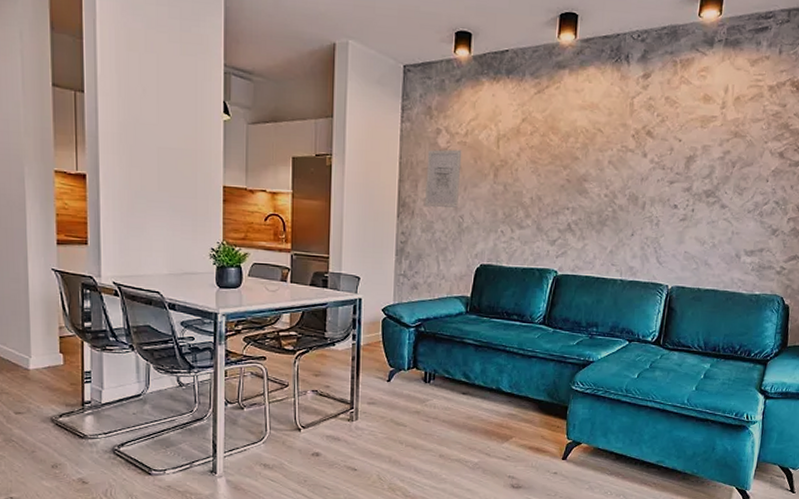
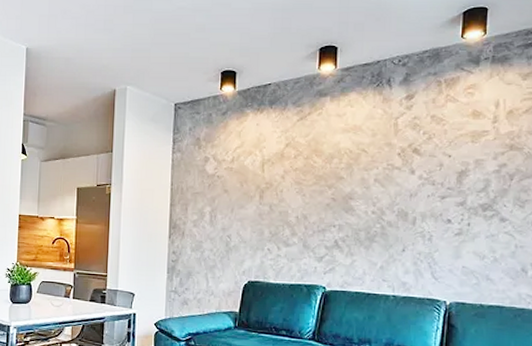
wall art: present [425,149,462,208] -> none [194,175,229,229]

